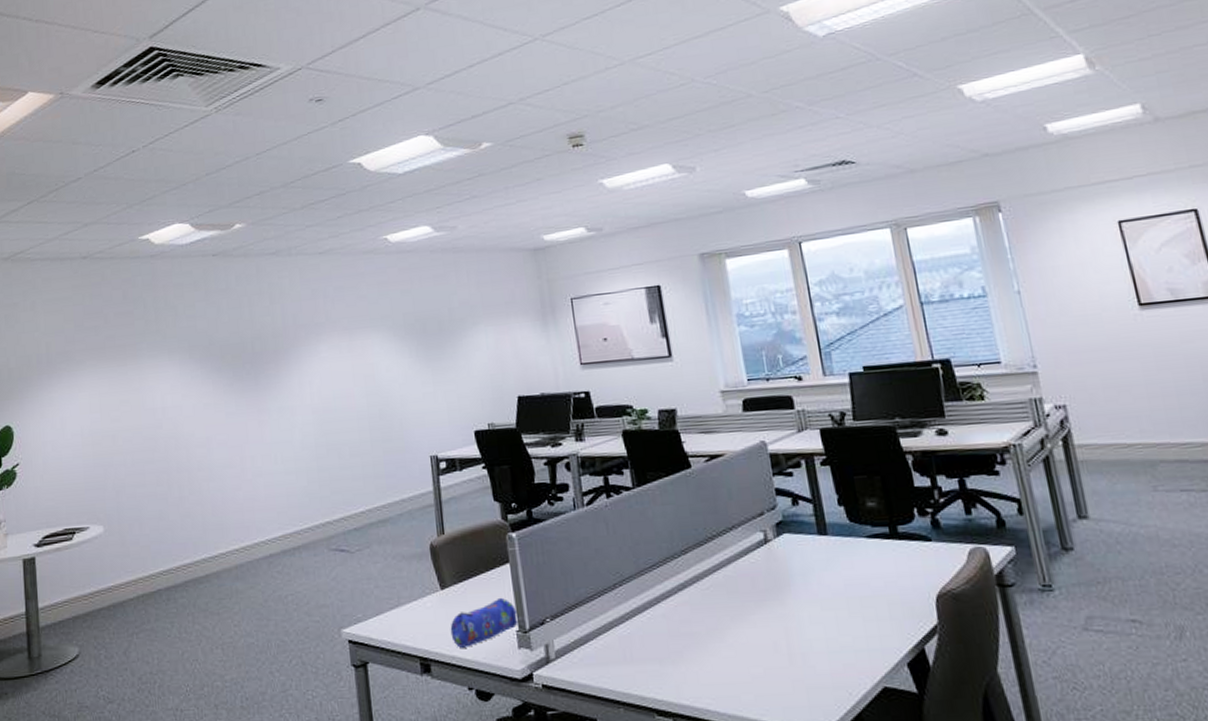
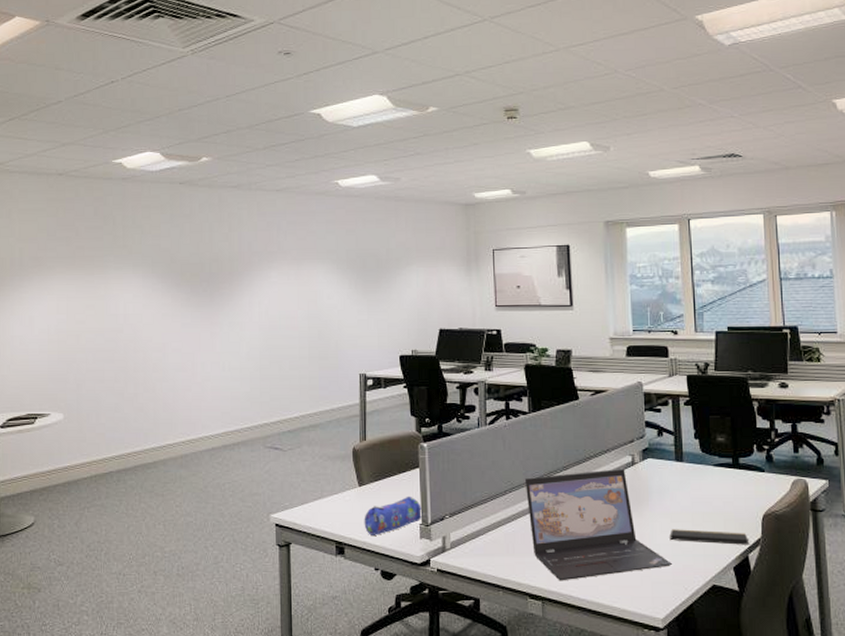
laptop: none [636,547,830,692] -> present [524,468,673,581]
notepad: none [821,618,928,644] -> present [669,529,751,553]

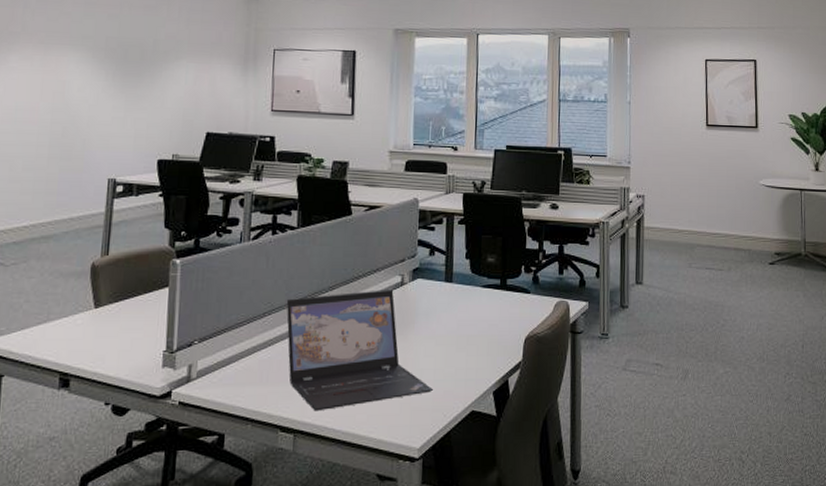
pencil case: present [364,496,423,535] -> none [96,319,168,365]
notepad: present [669,529,751,553] -> none [433,353,512,377]

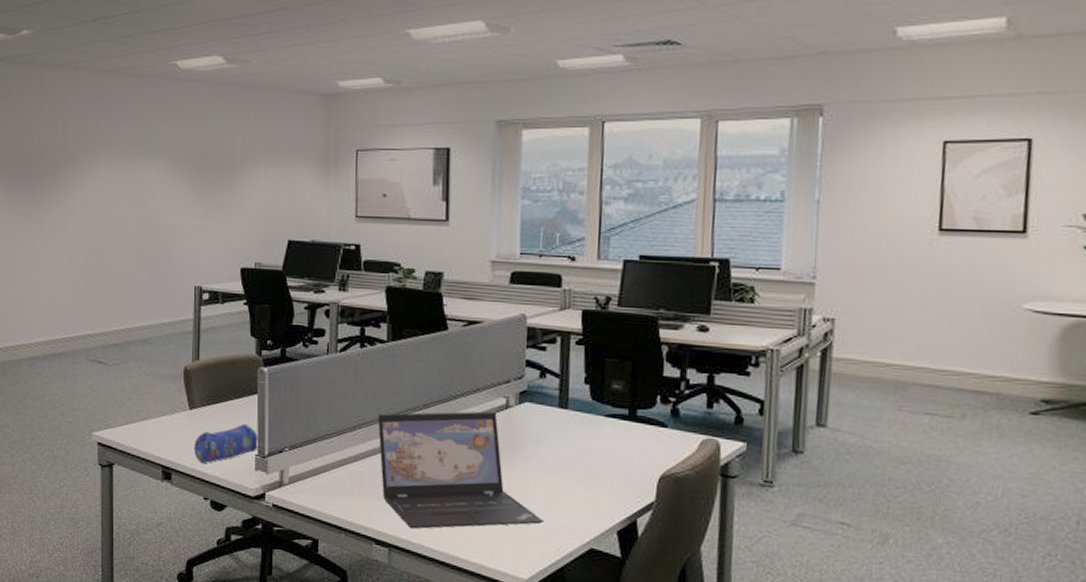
pencil case: none [96,319,168,365] -> present [194,423,260,463]

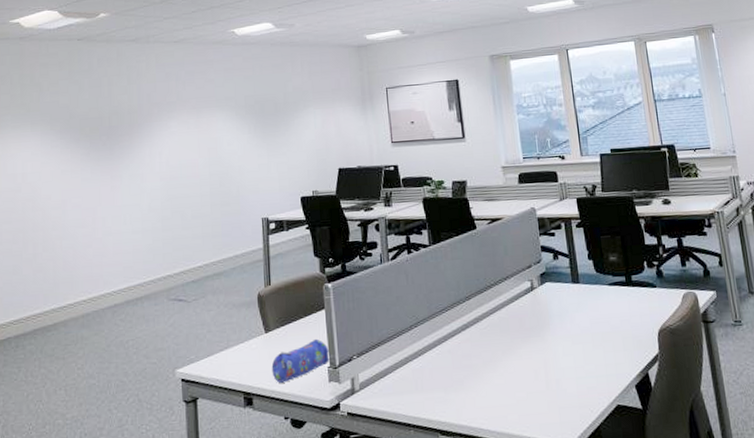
laptop: present [377,410,545,529] -> none [429,294,578,415]

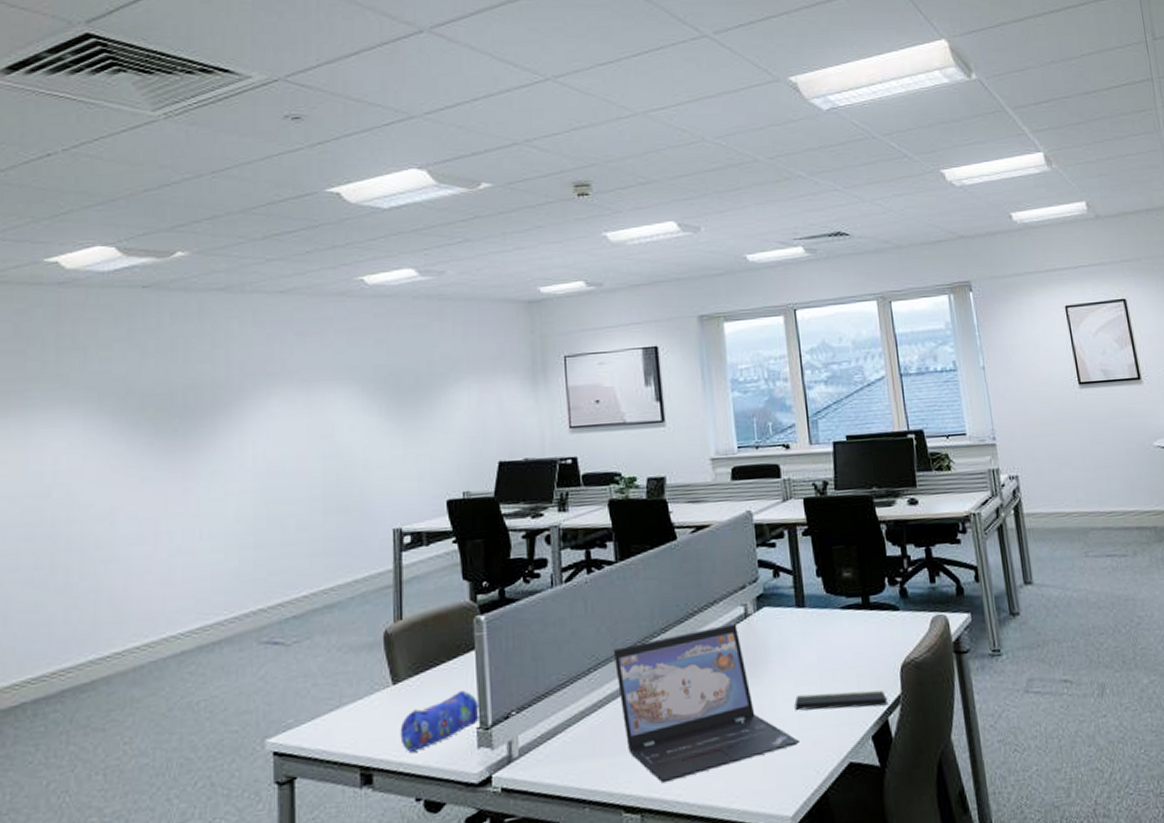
laptop: none [429,294,578,415] -> present [613,622,801,784]
notepad: none [572,349,651,369] -> present [794,690,891,715]

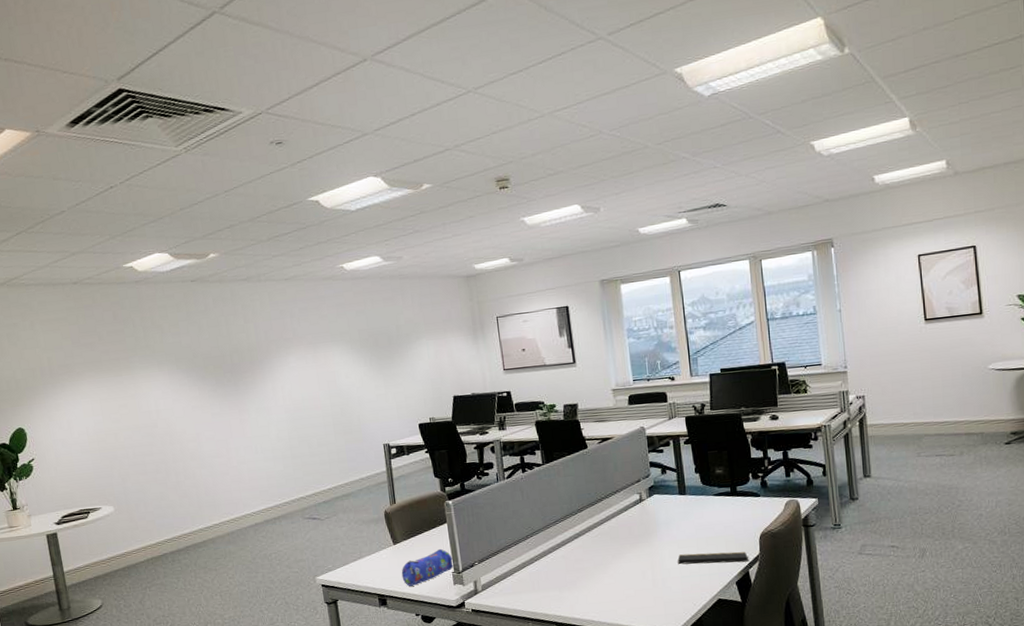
laptop: present [613,622,801,784] -> none [543,505,682,609]

